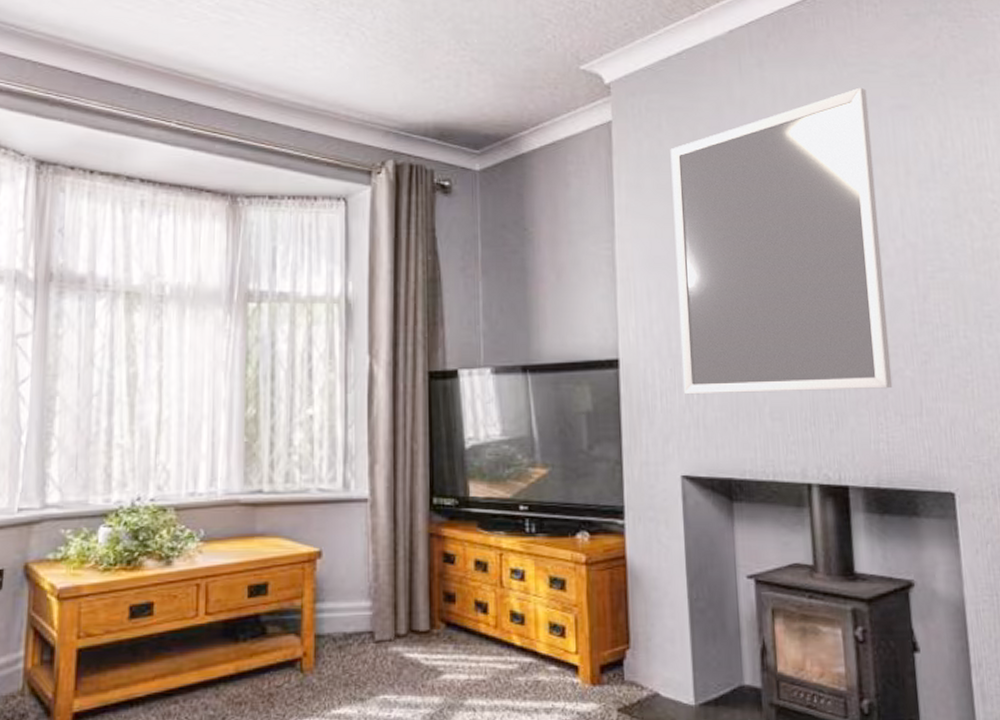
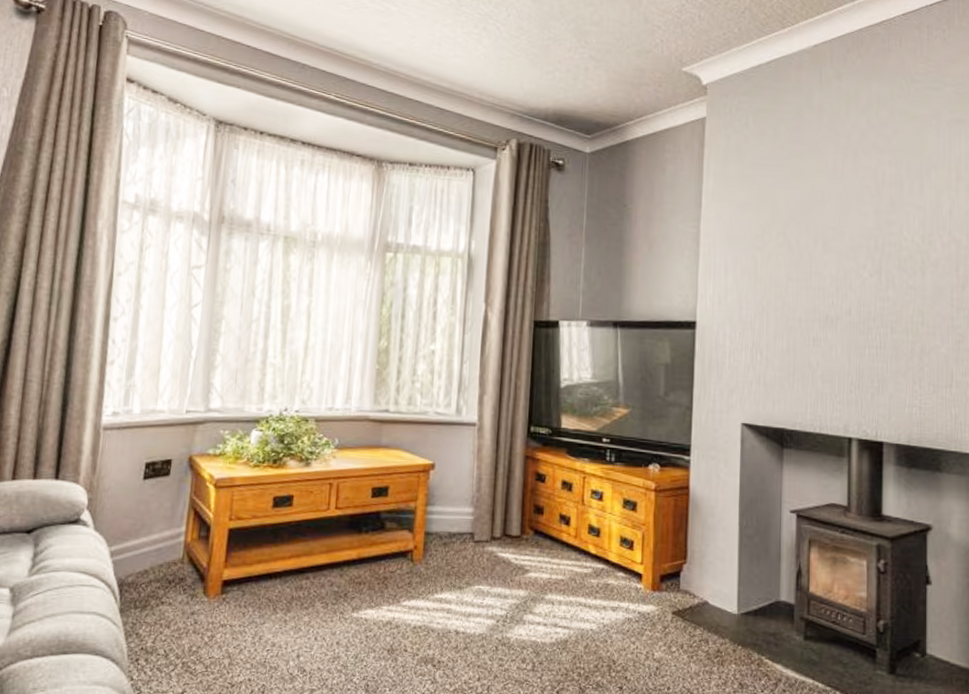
home mirror: present [670,87,893,395] -> none [749,101,929,362]

